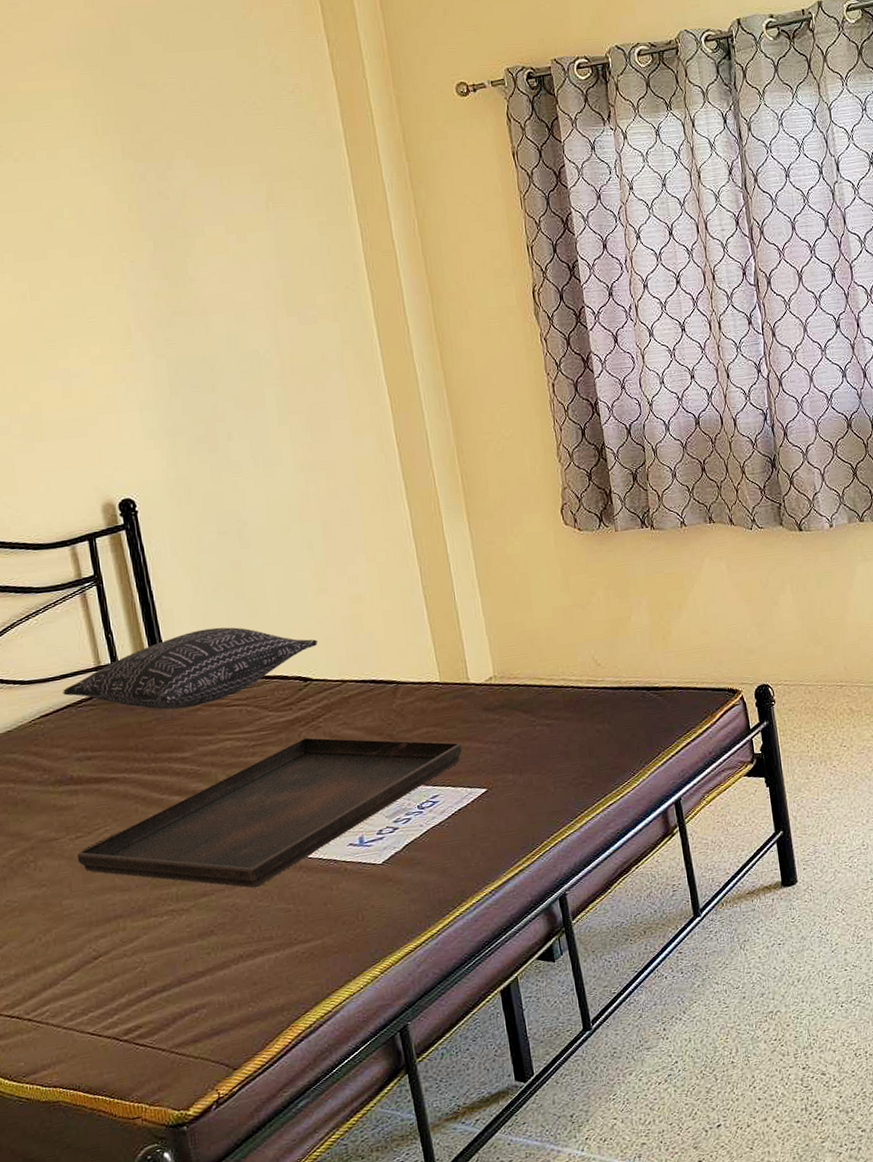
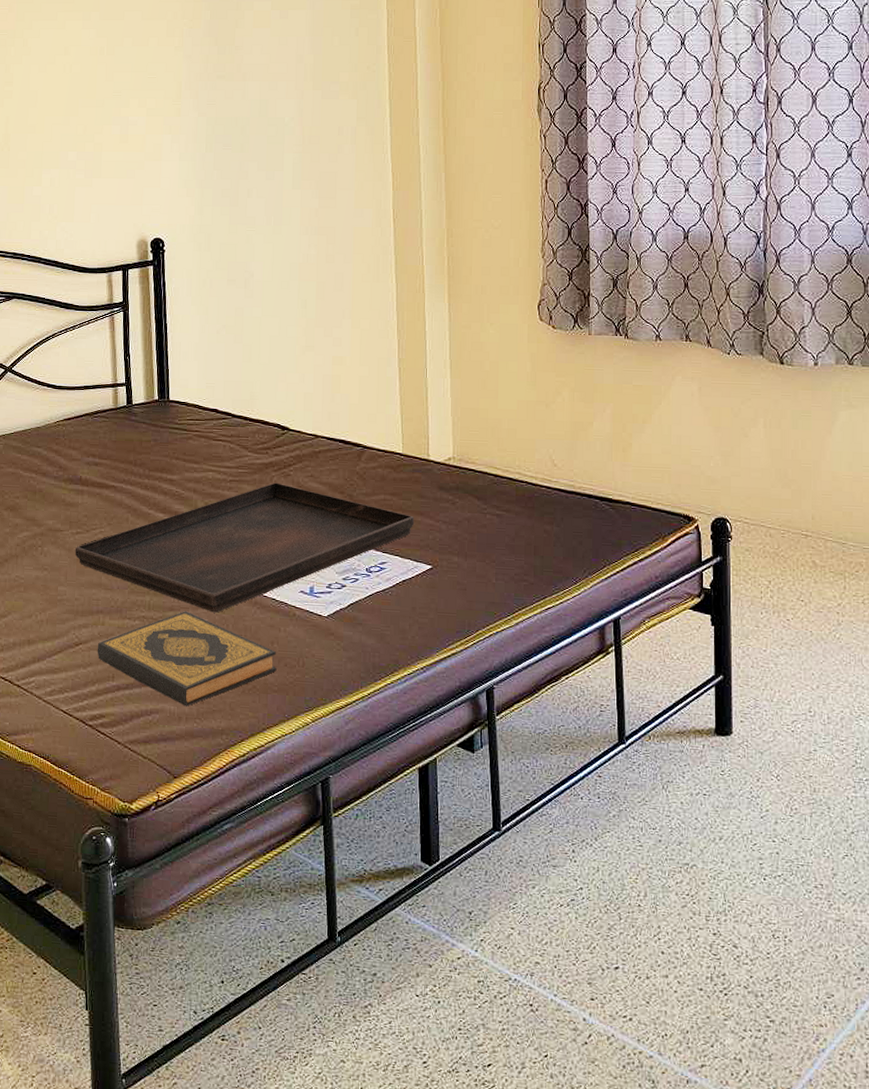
pillow: present [62,627,318,710] -> none [83,365,298,435]
hardback book: none [121,893,334,993] -> present [97,611,277,706]

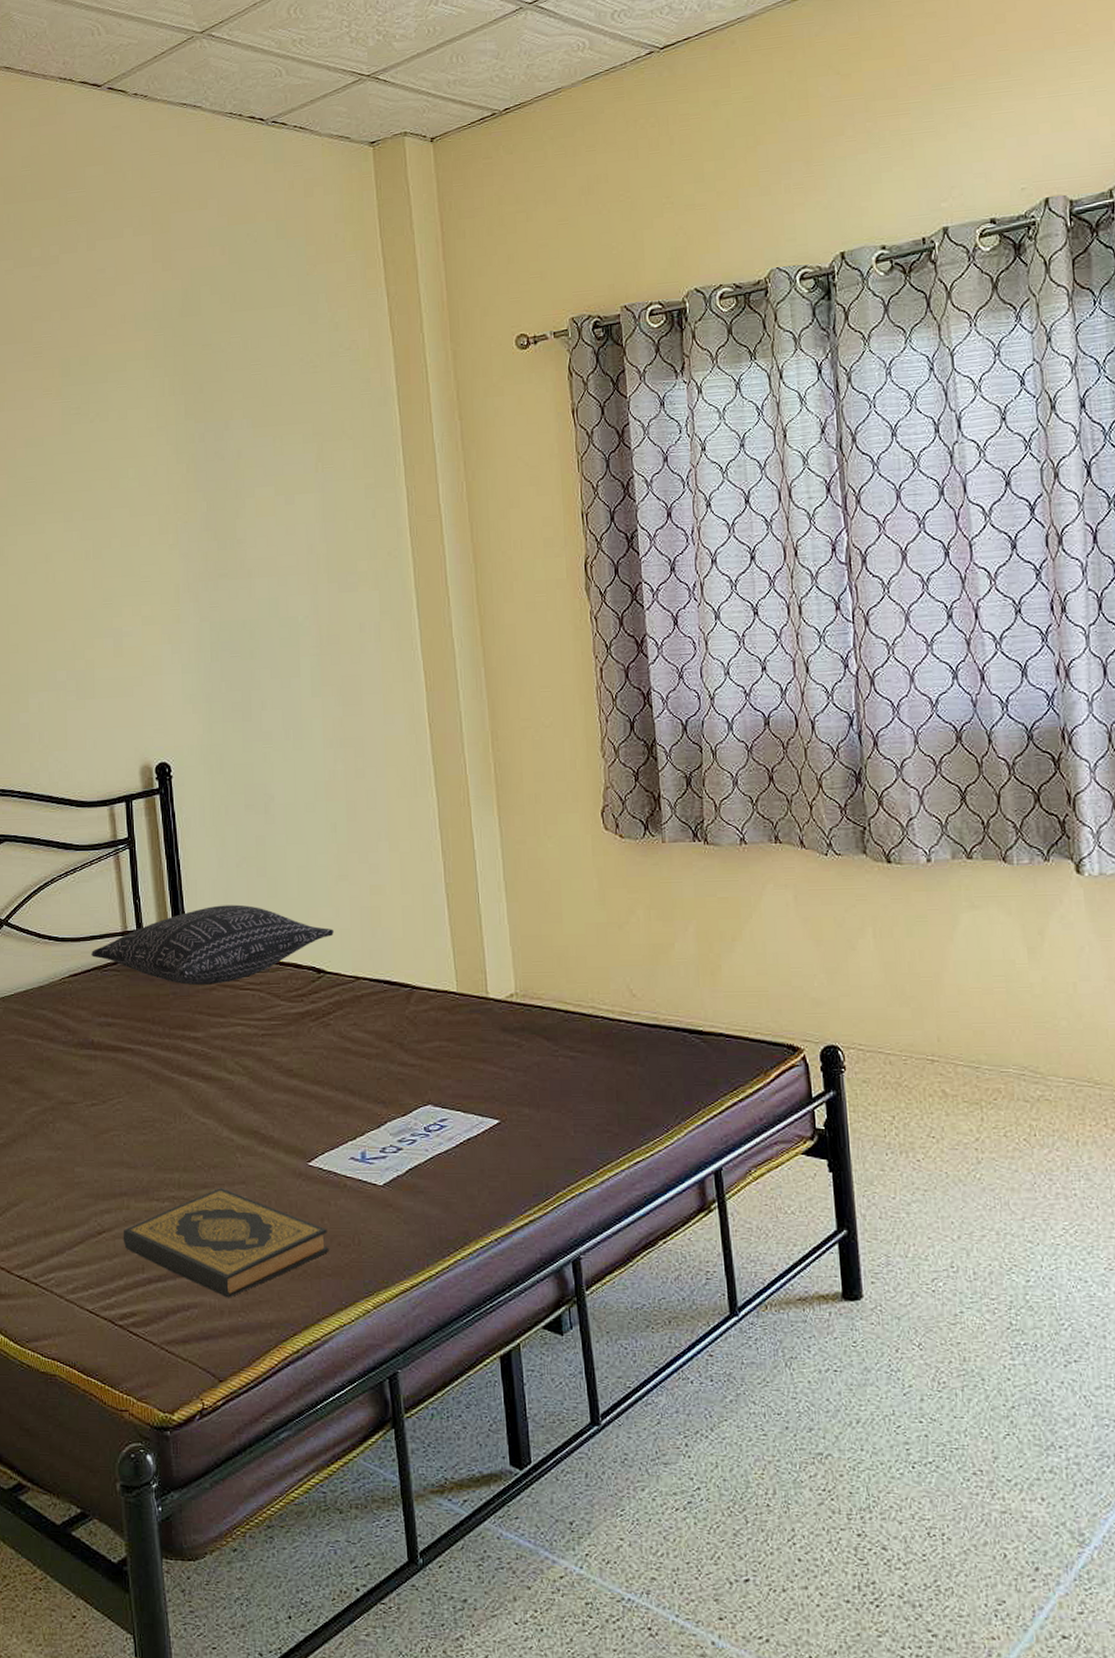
serving tray: present [75,482,415,613] -> none [91,1034,476,1188]
pillow: none [83,365,298,435] -> present [90,904,334,985]

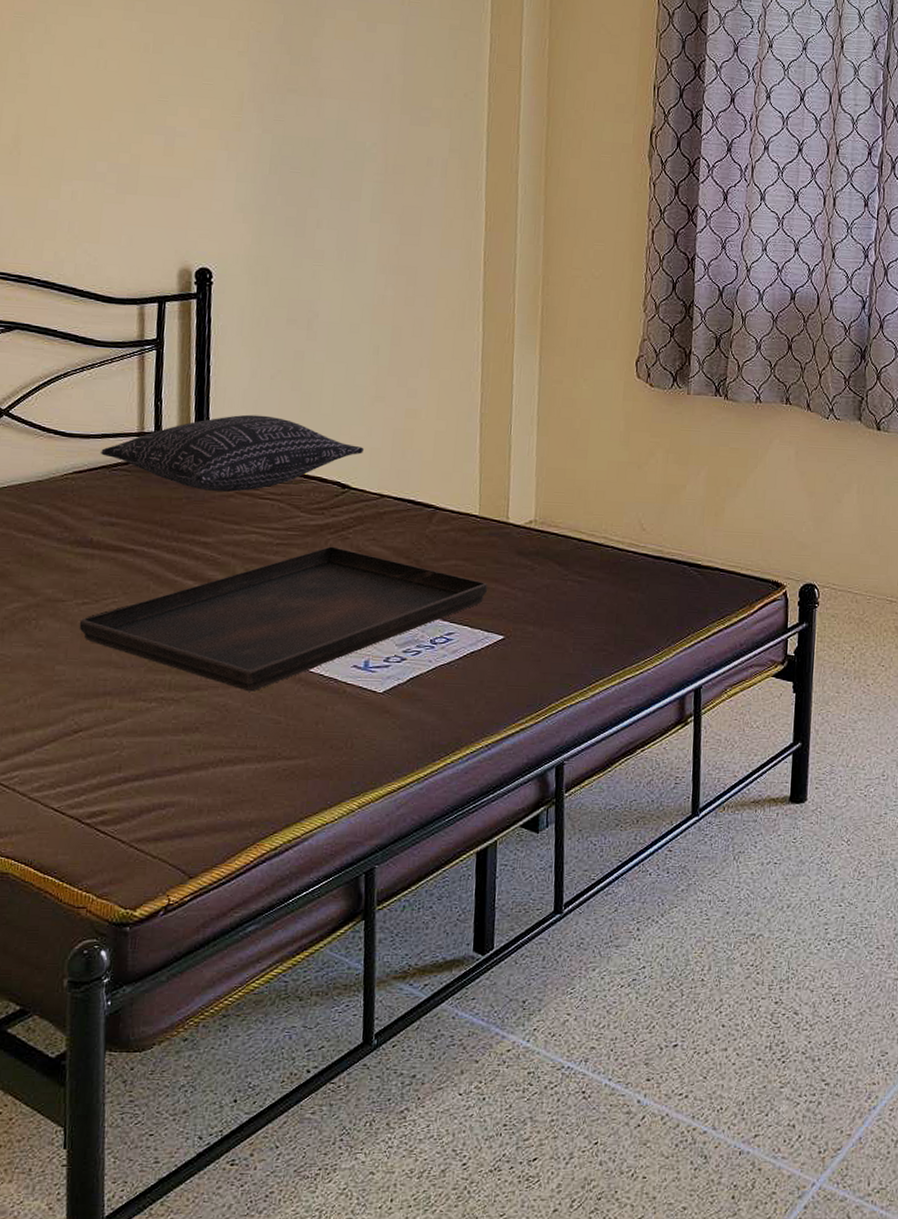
serving tray: none [91,1034,476,1188] -> present [79,546,488,692]
hardback book: present [123,1188,329,1298] -> none [101,690,321,797]

